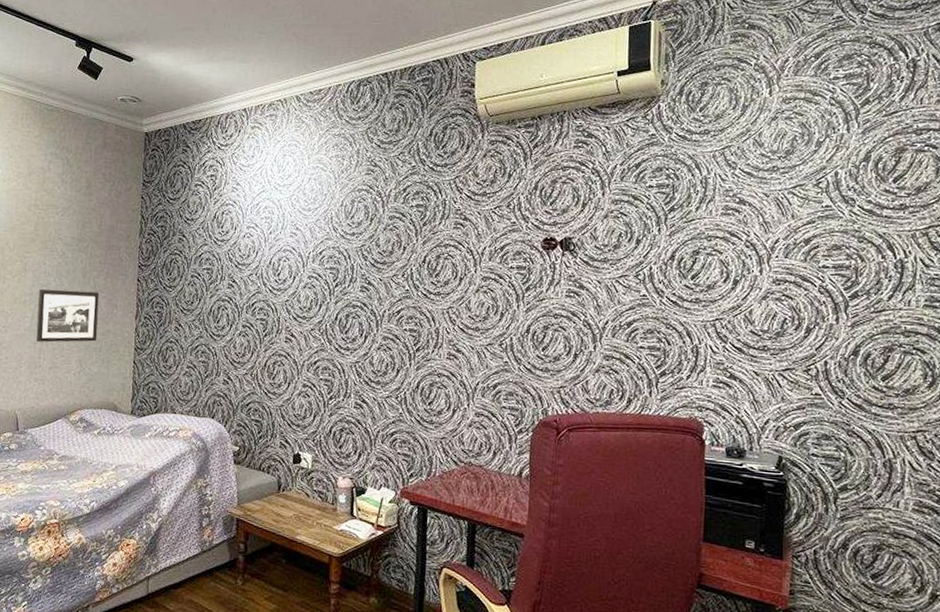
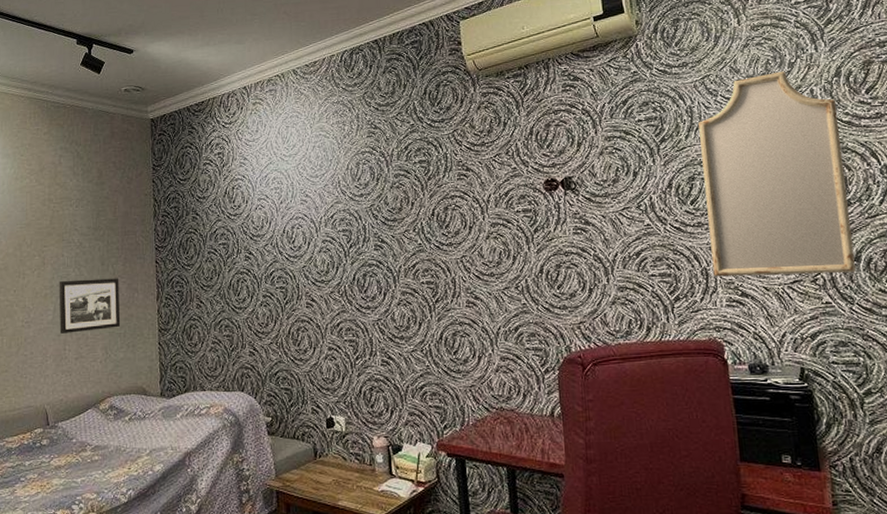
home mirror: none [704,149,860,367] -> present [698,71,856,277]

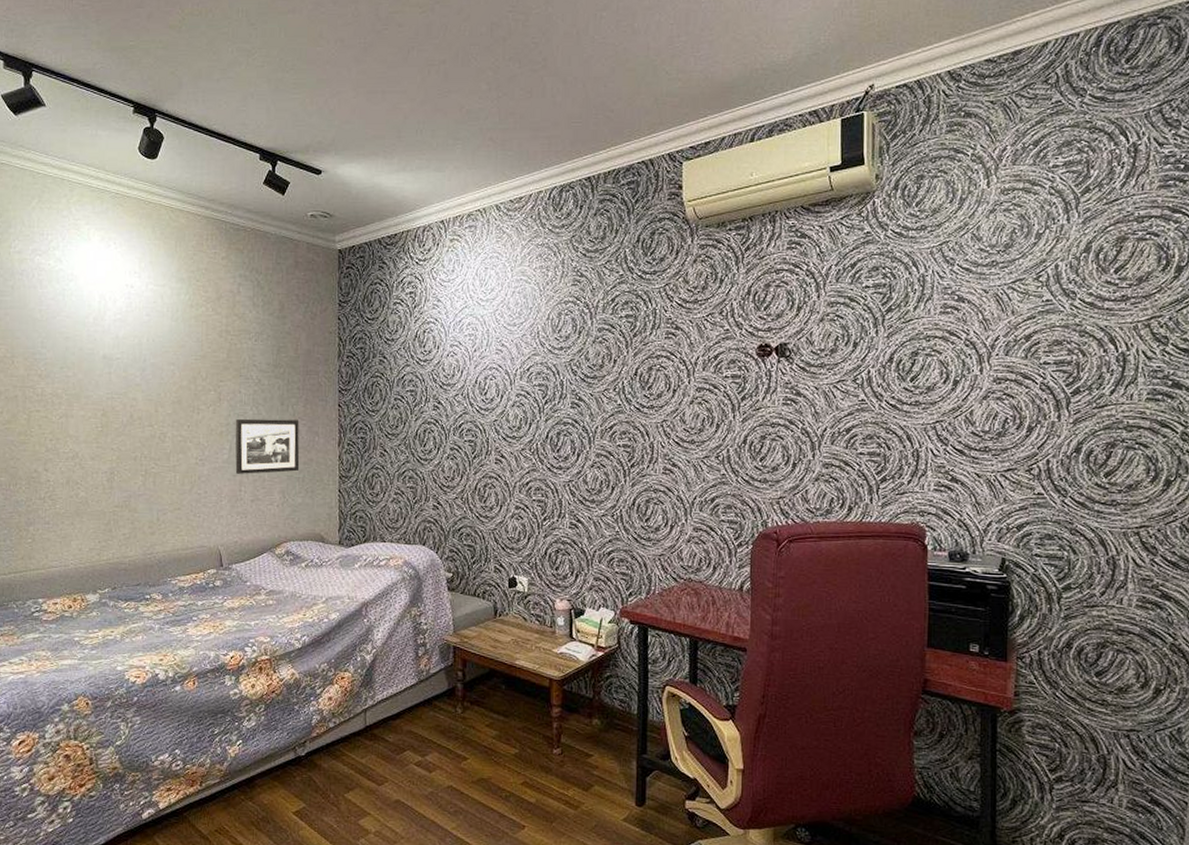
home mirror: present [698,71,856,277] -> none [925,242,1081,465]

